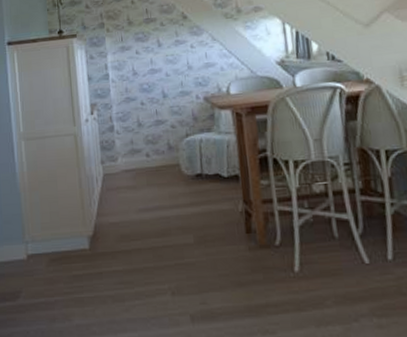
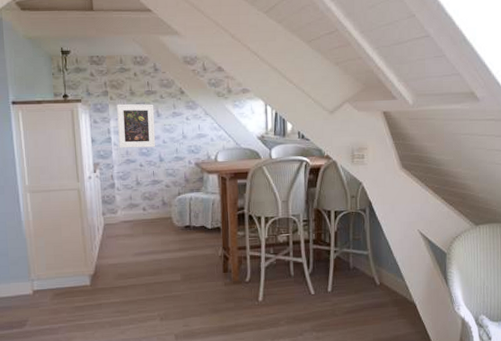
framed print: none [114,33,158,86] -> present [117,103,156,149]

